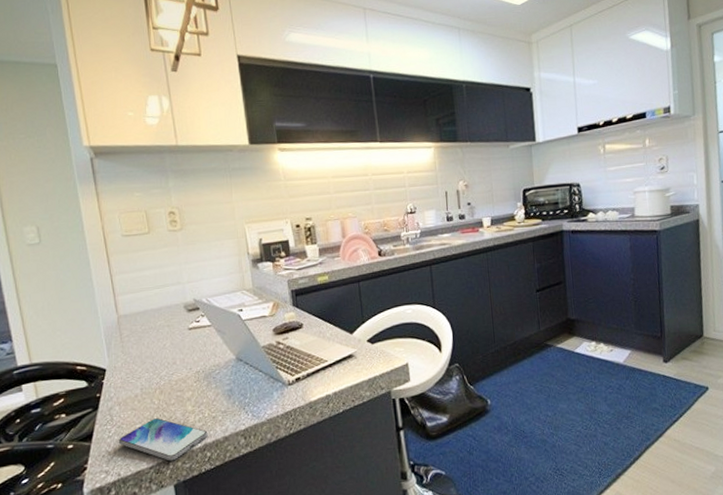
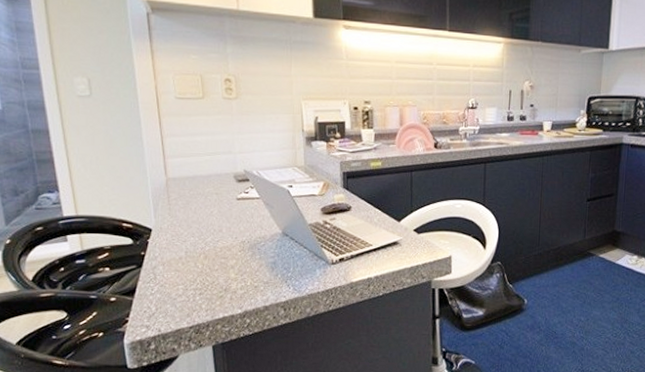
smartphone: present [118,418,208,461] -> none [160,282,249,324]

